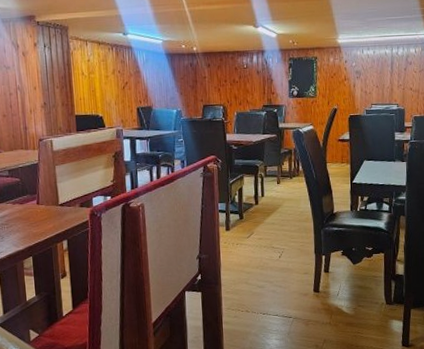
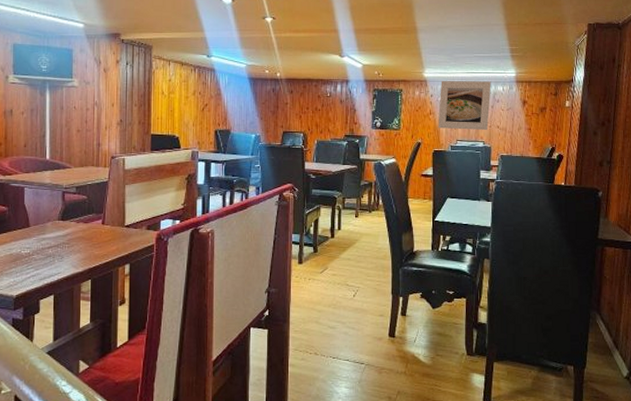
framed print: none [353,44,404,94] -> present [438,81,491,130]

